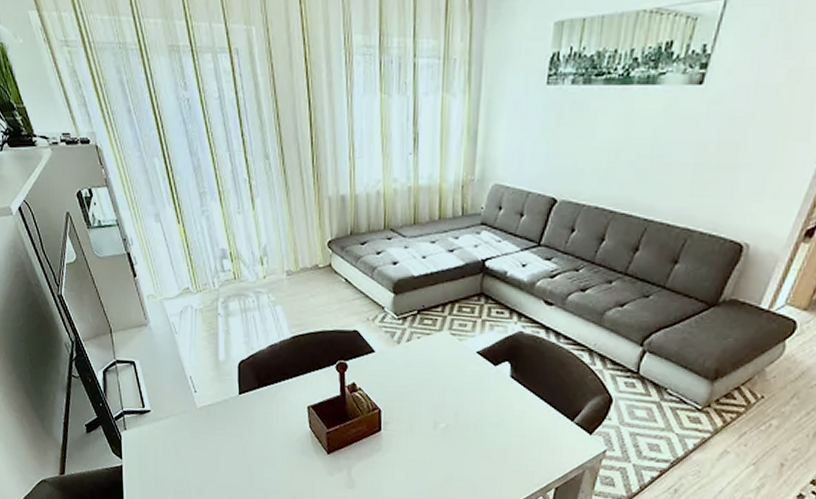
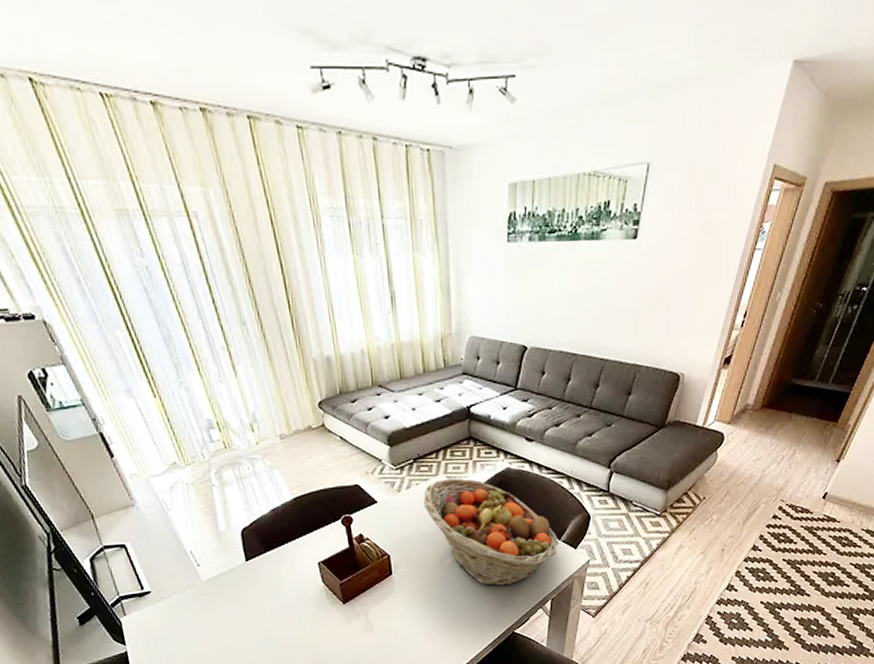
fruit basket: none [423,335,571,464] -> present [423,478,559,586]

